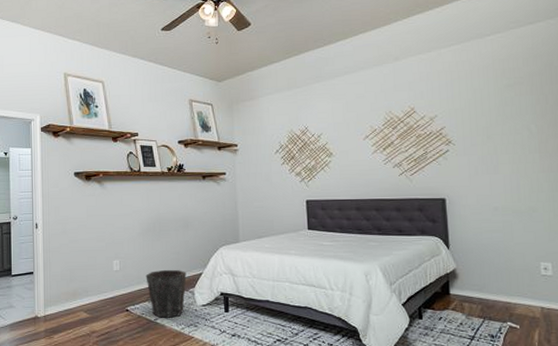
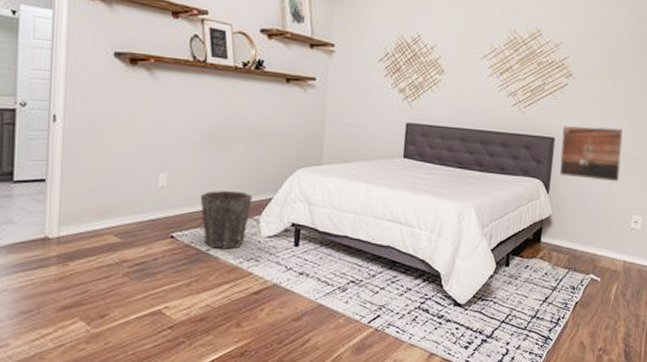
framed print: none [452,183,520,233] -> present [558,125,624,183]

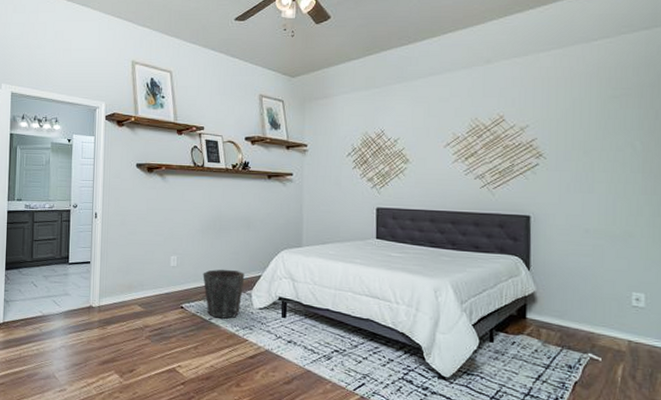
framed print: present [558,125,624,183] -> none [538,203,612,259]

